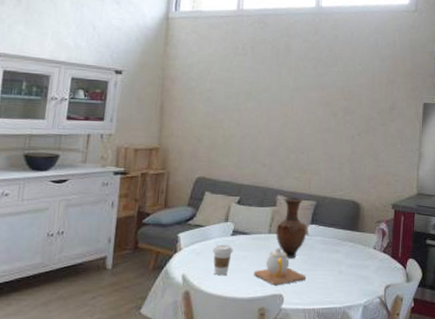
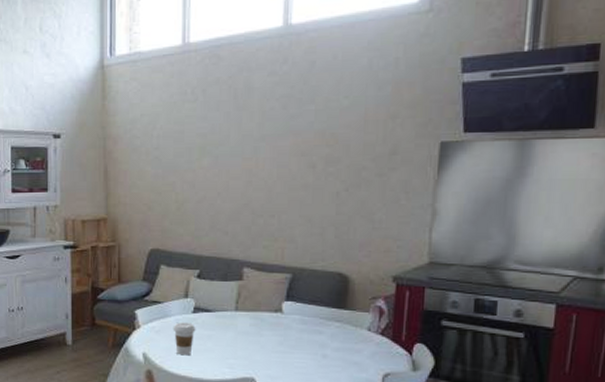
teapot: present [254,247,307,286] -> none [220,326,283,368]
vase: present [276,197,307,259] -> none [244,270,282,339]

